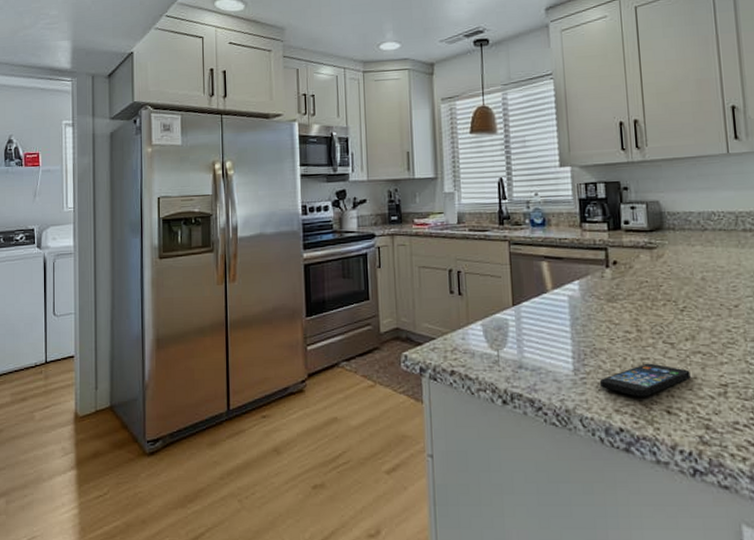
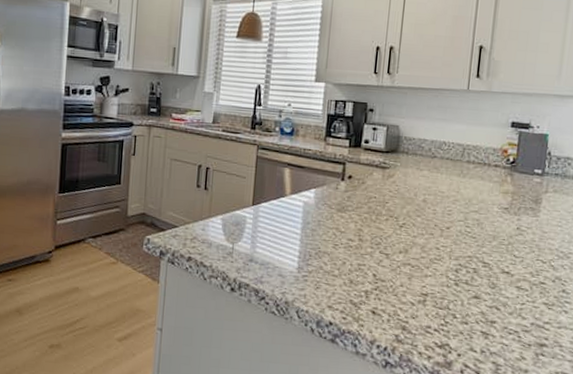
smartphone: present [599,363,691,397] -> none [318,269,398,298]

